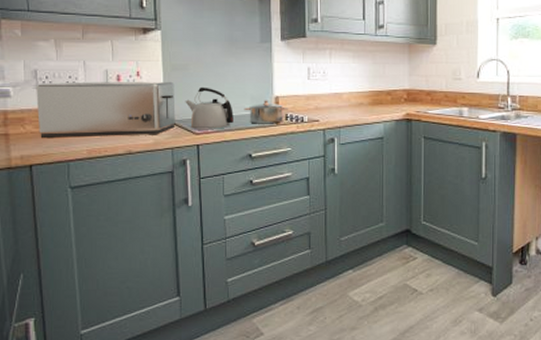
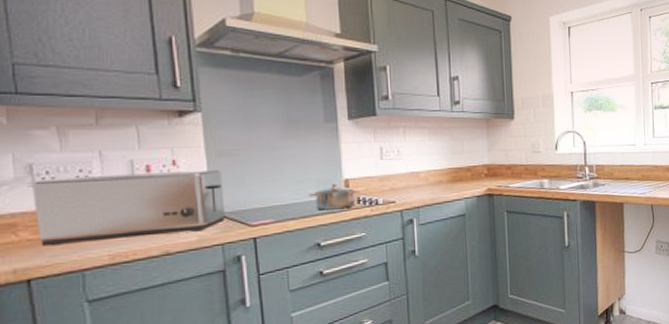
kettle: present [185,87,233,132] -> none [236,173,297,223]

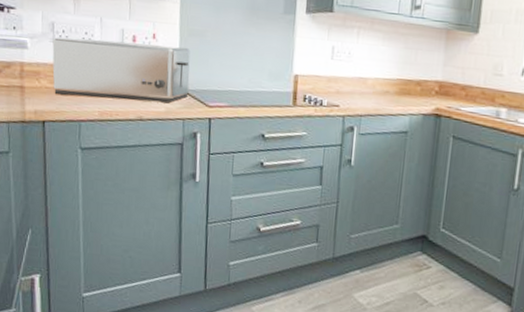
cooking pot: present [309,183,361,211] -> none [260,77,309,105]

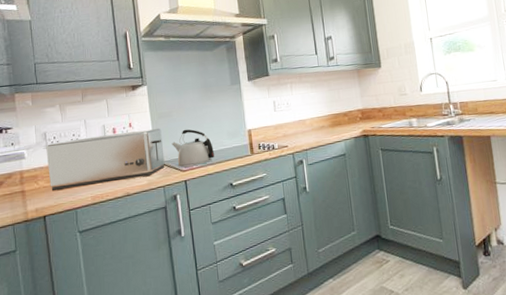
kettle: none [200,56,249,105] -> present [171,129,214,169]

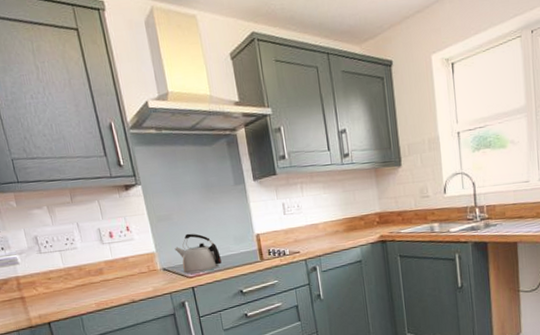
toaster: present [46,128,165,192] -> none [39,232,170,298]

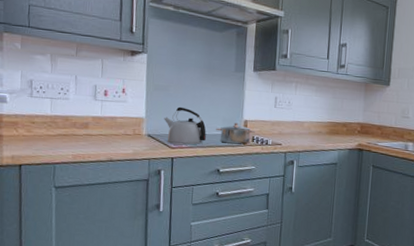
cooking pot: none [229,238,271,263] -> present [216,122,256,144]

